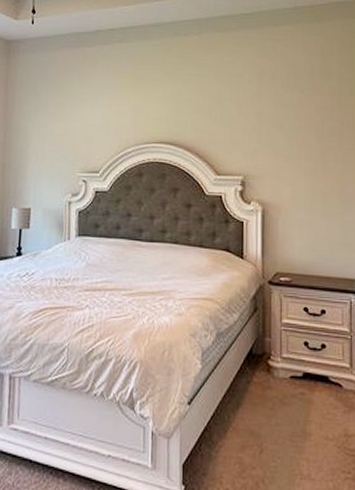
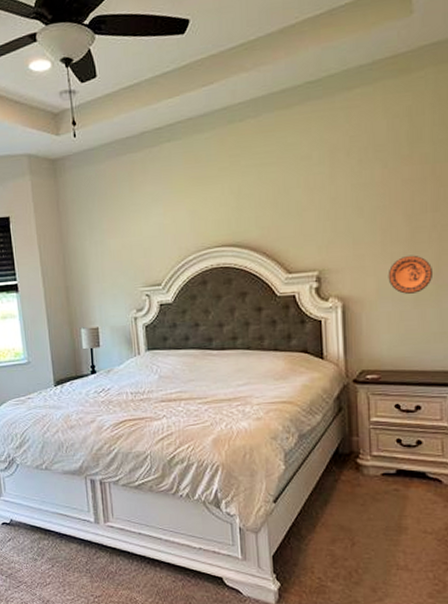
decorative plate: none [301,171,338,205] -> present [388,255,434,294]

